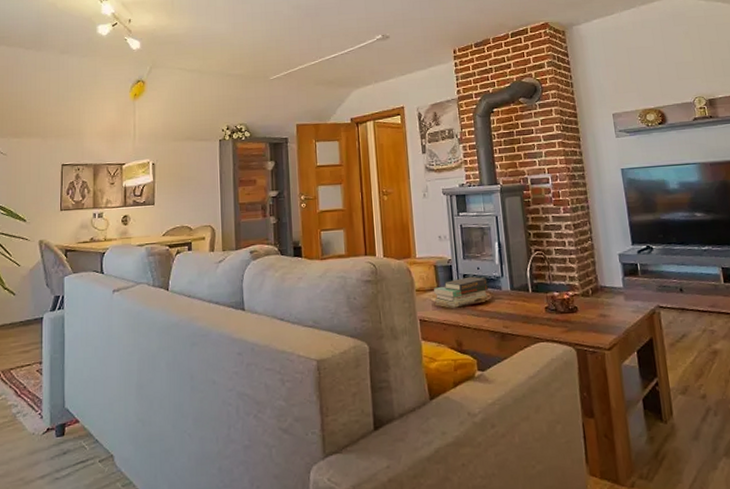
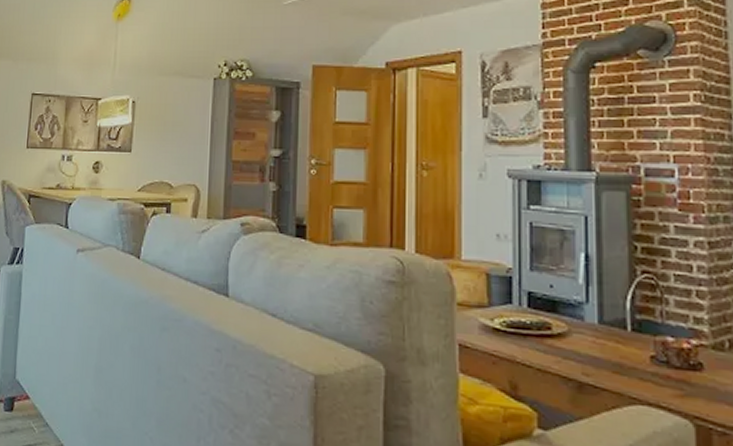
books: present [434,276,489,309] -> none [481,295,565,338]

